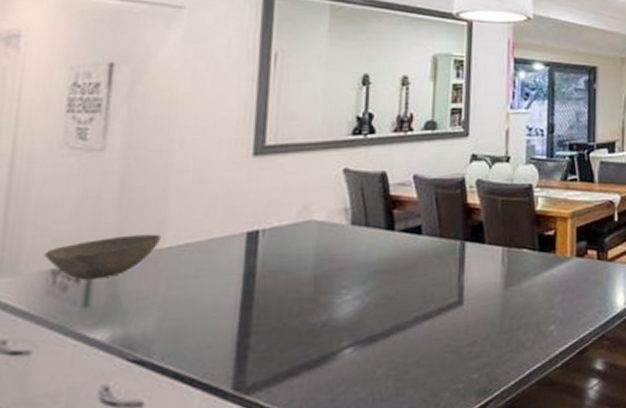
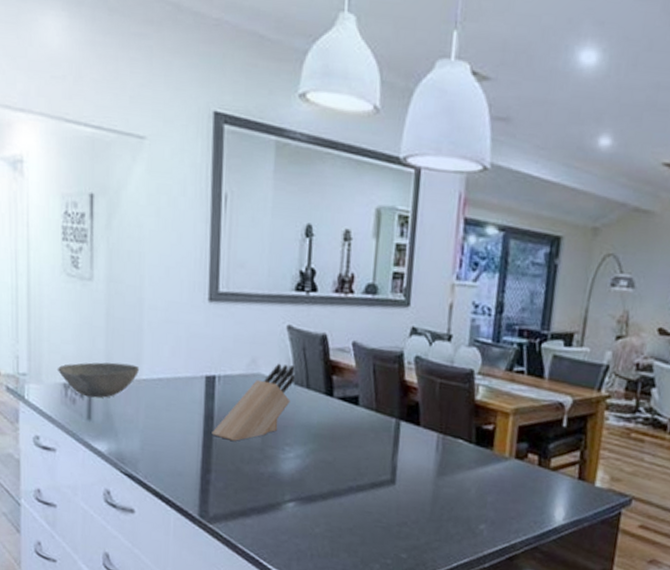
knife block: none [252,206,353,296] -> present [212,363,296,441]

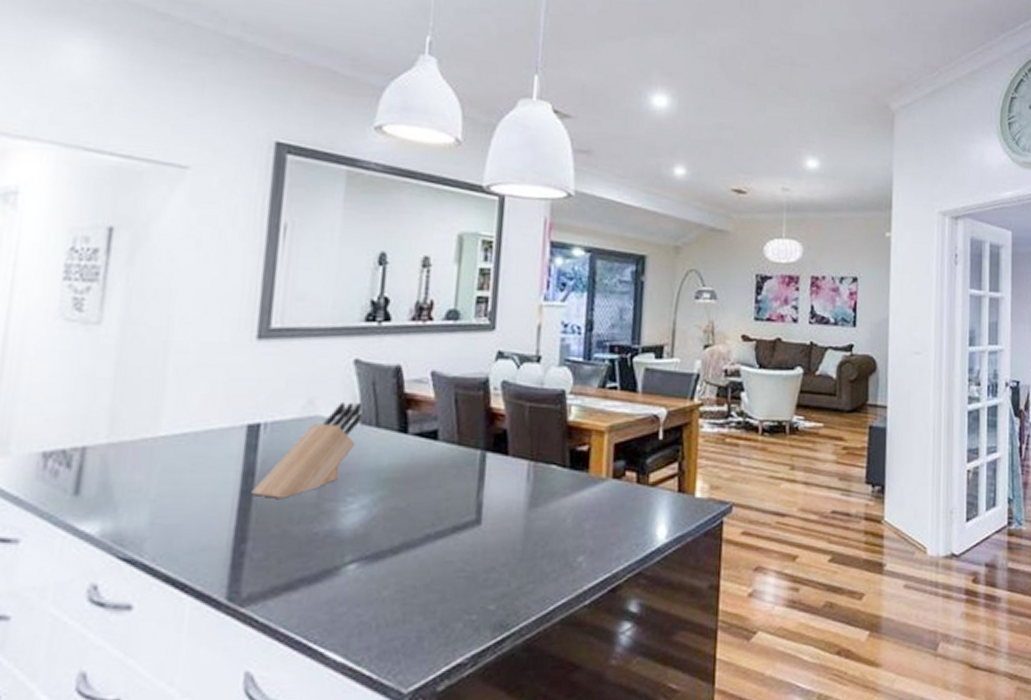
bowl: present [57,362,139,398] -> none [34,419,156,466]

